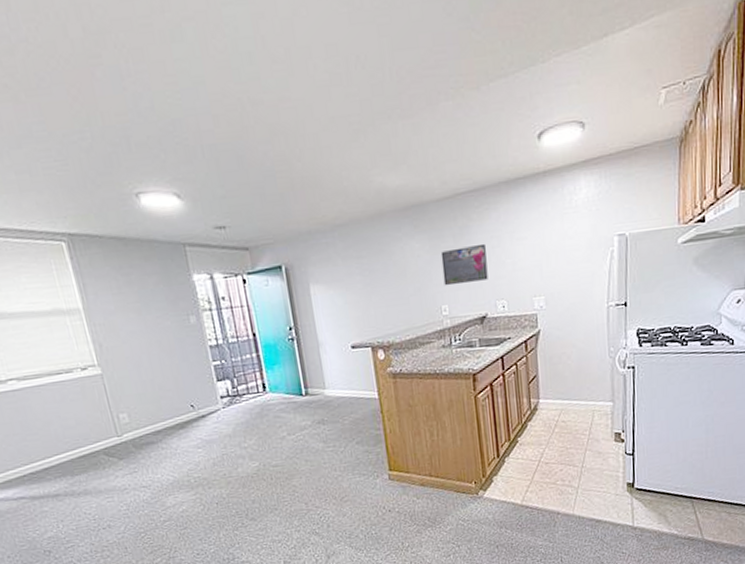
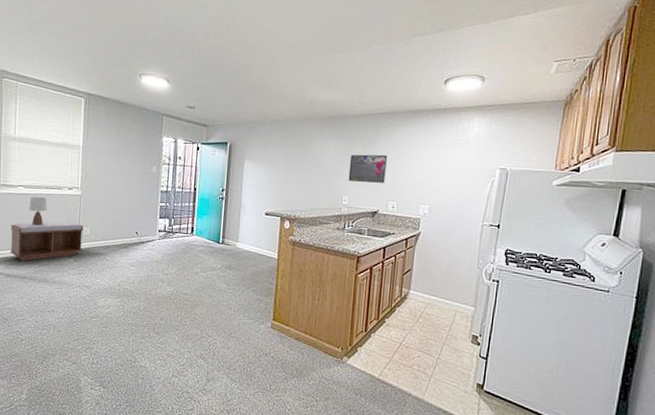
bench: none [15,410,126,476] -> present [10,221,84,261]
lamp: none [30,386,61,427] -> present [29,196,48,225]

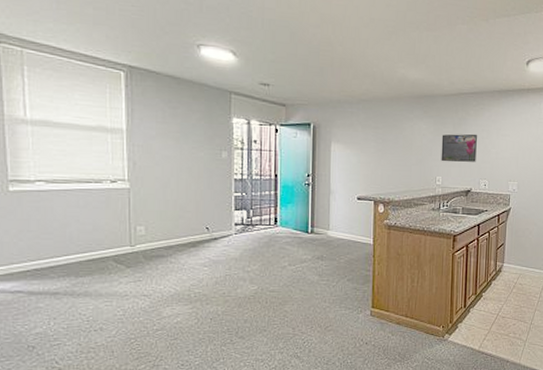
bench: present [10,221,84,261] -> none [30,220,136,273]
lamp: present [29,196,48,225] -> none [55,192,83,228]

